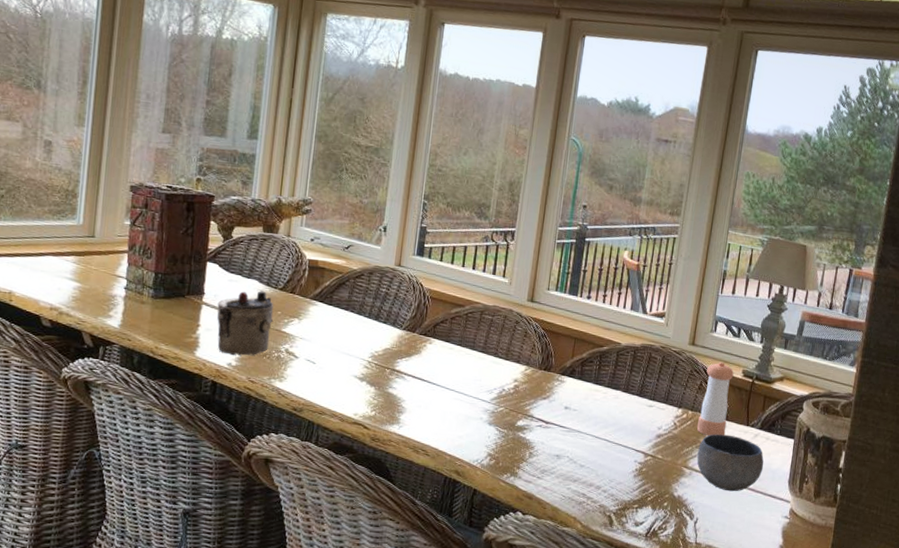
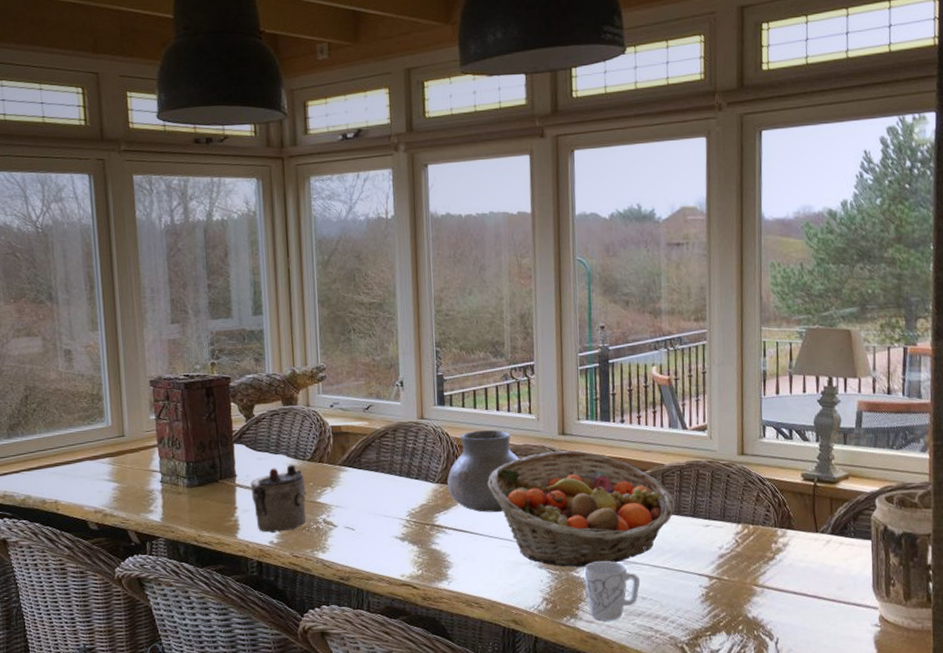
vase: none [412,285,496,367] -> present [446,429,532,513]
fruit basket: none [452,315,625,430] -> present [487,450,675,568]
mug: none [529,425,582,483] -> present [584,561,641,621]
bowl: present [696,434,764,492] -> none [766,545,842,606]
pepper shaker: present [697,362,734,436] -> none [761,468,794,549]

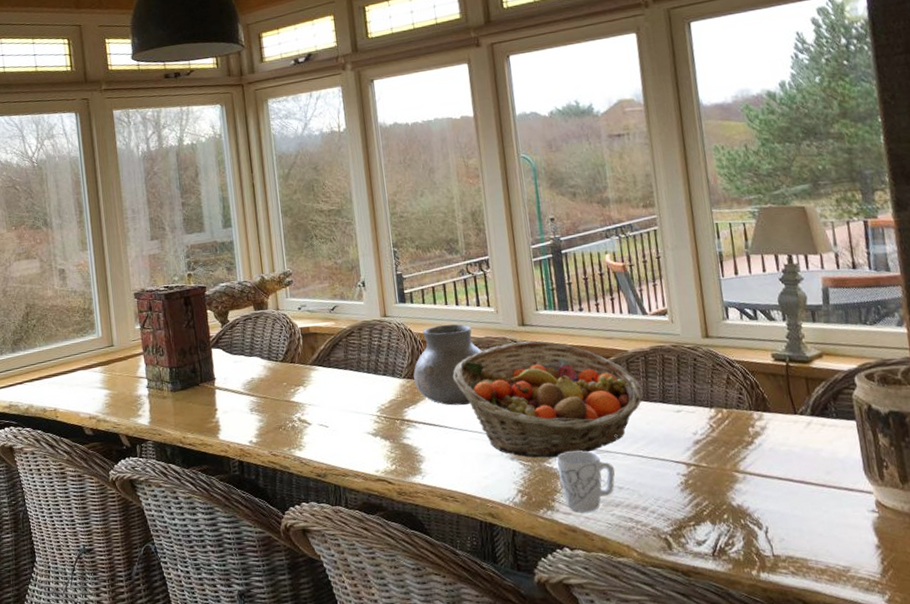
teapot: present [250,464,307,534] -> none [228,366,282,433]

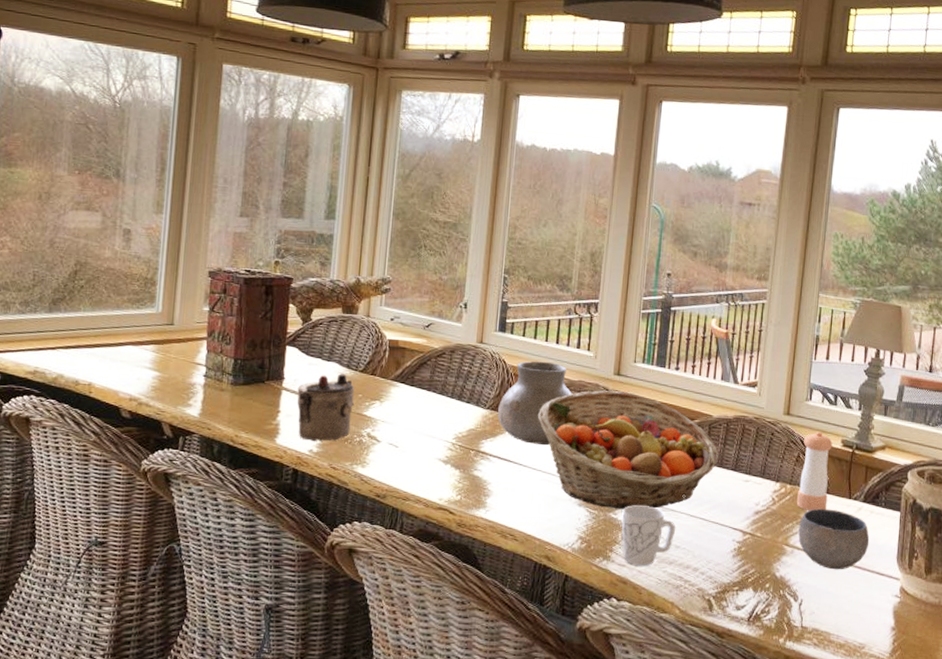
teapot: none [228,366,282,433] -> present [297,374,355,442]
pepper shaker: none [730,350,772,433] -> present [797,432,833,511]
bowl: none [745,428,829,492] -> present [798,508,870,570]

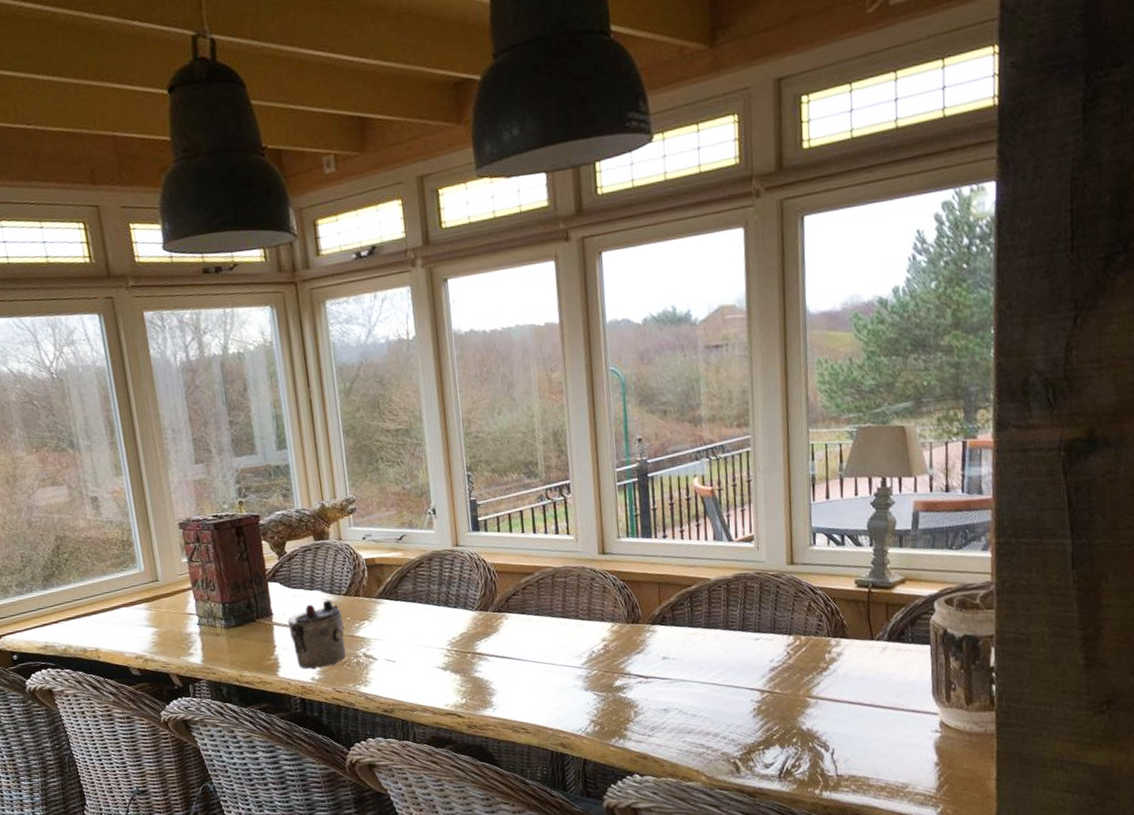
vase: present [497,361,583,446] -> none [486,553,572,638]
fruit basket: present [537,390,719,510] -> none [527,569,723,689]
mug: present [621,505,676,567] -> none [631,680,690,740]
pepper shaker: present [797,432,833,511] -> none [813,576,848,659]
bowl: present [798,508,870,570] -> none [820,654,900,715]

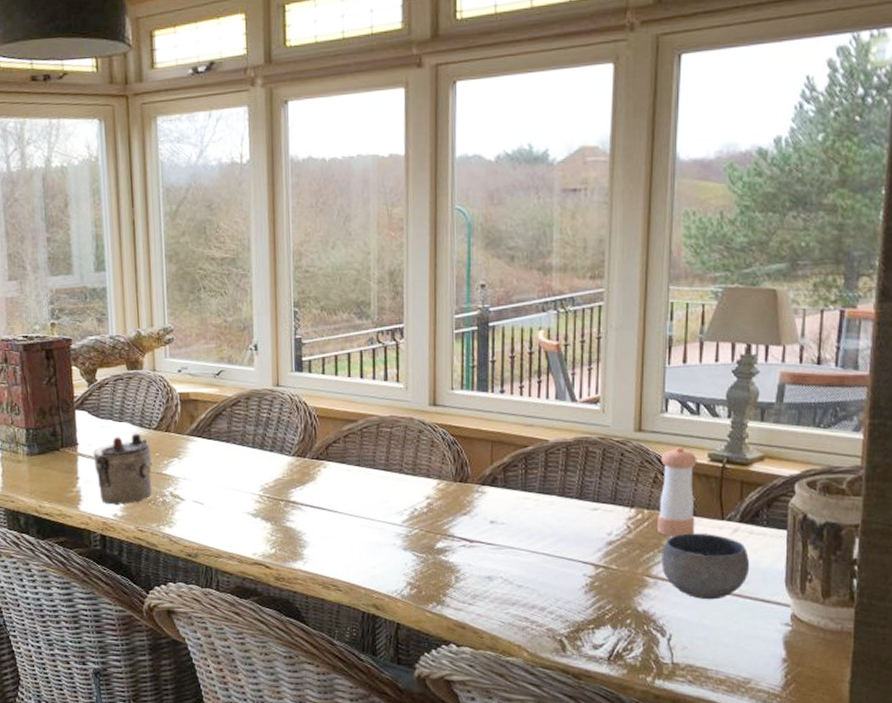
pepper shaker: none [813,576,848,659] -> present [658,447,697,536]
bowl: none [820,654,900,715] -> present [662,533,750,600]

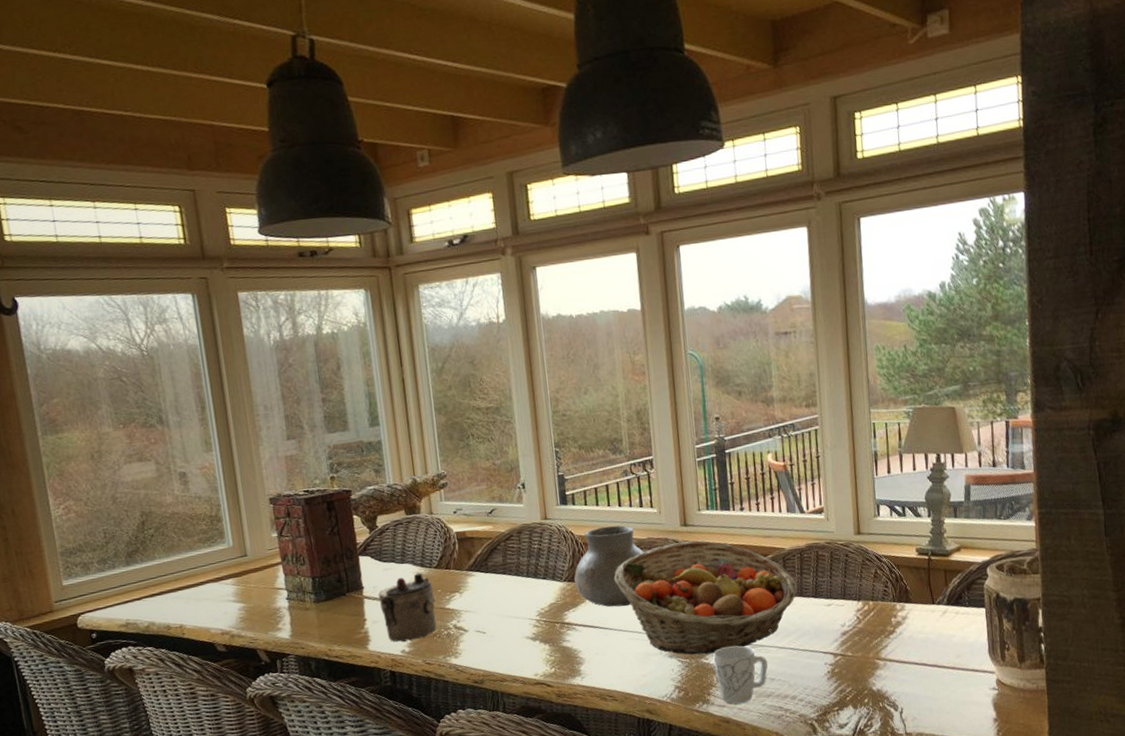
vase: none [303,399,398,490] -> present [574,525,657,607]
fruit basket: none [348,423,559,551] -> present [613,540,798,655]
mug: none [453,545,517,609] -> present [713,645,768,704]
pepper shaker: present [658,447,697,536] -> none [879,545,912,623]
bowl: present [662,533,750,600] -> none [887,617,960,675]

